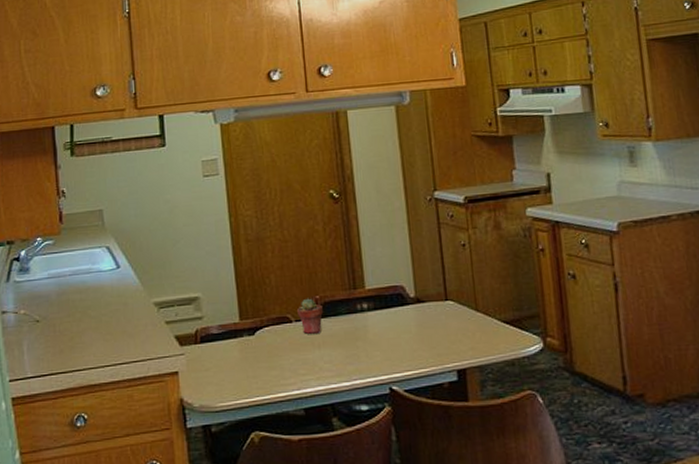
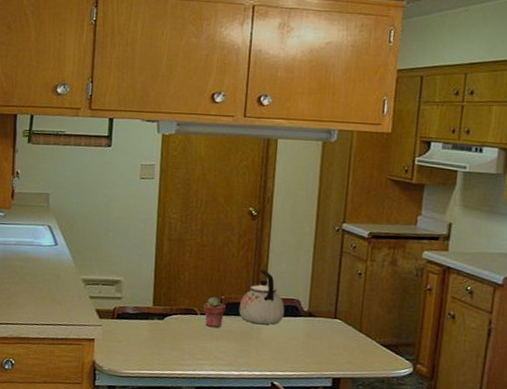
kettle: none [337,258,390,322] -> present [239,270,285,325]

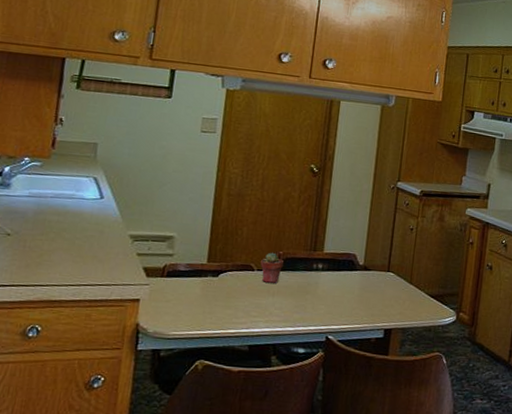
kettle: present [239,270,285,325] -> none [296,225,342,280]

